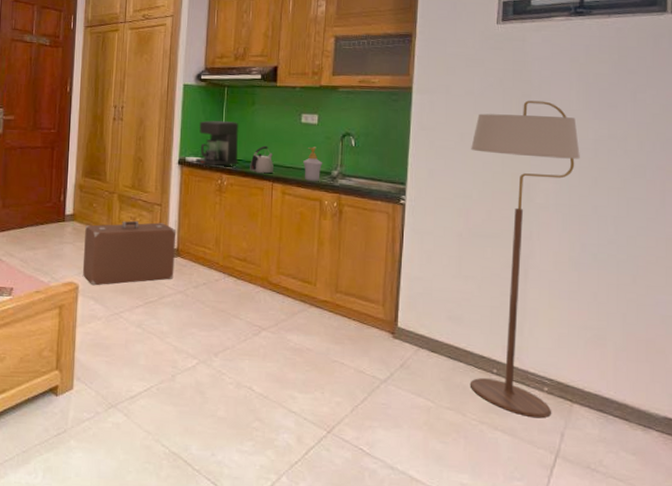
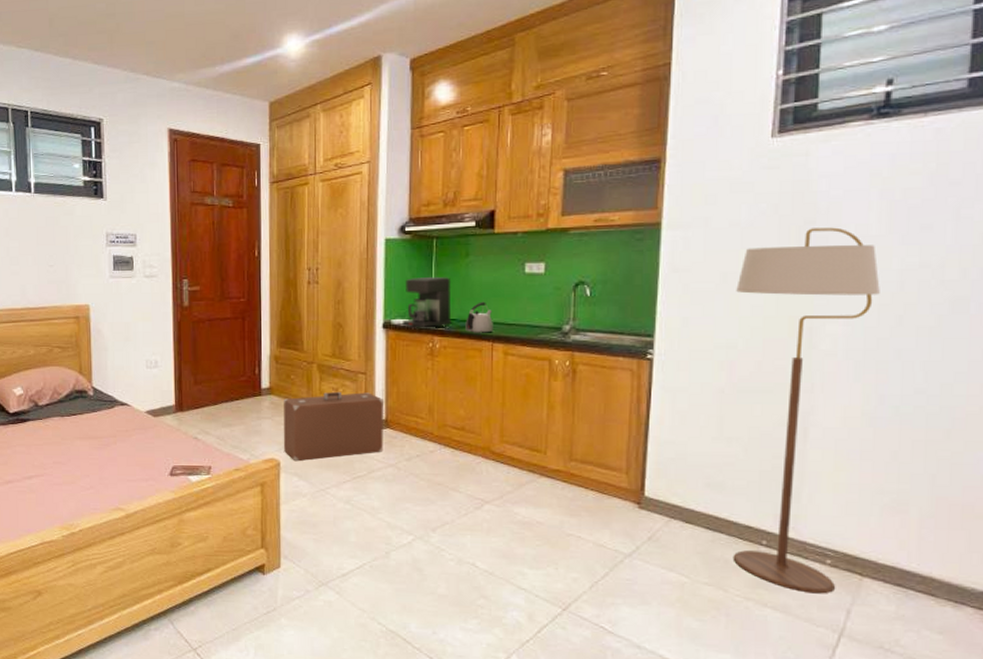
soap bottle: present [303,146,323,182] -> none [528,299,552,339]

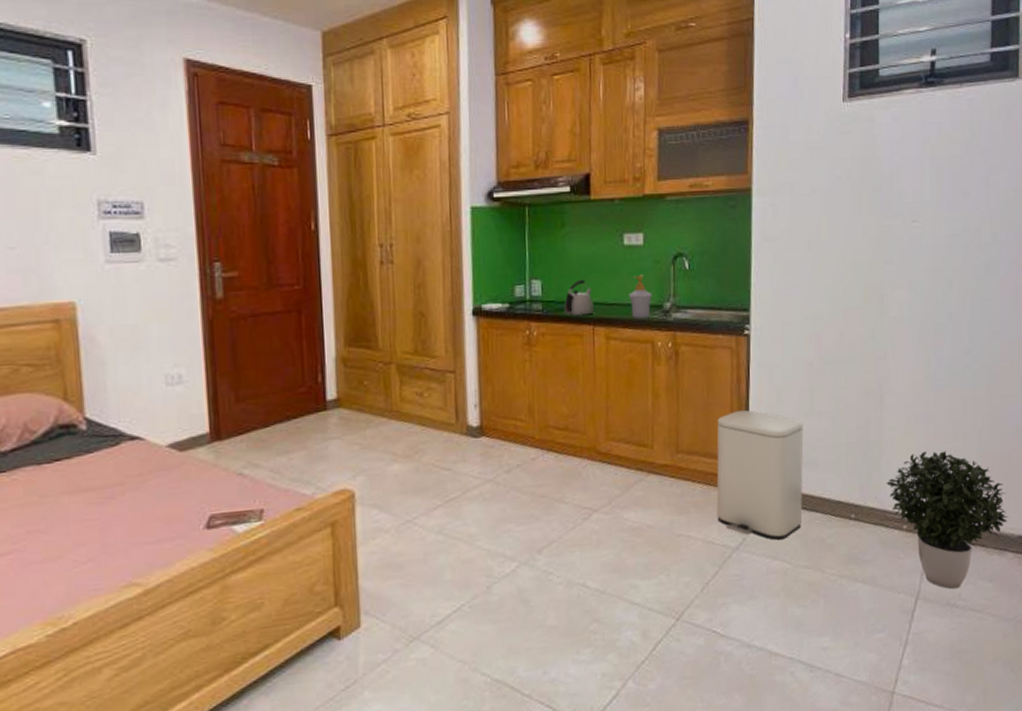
suitcase: present [283,391,383,462] -> none [356,395,479,490]
coffee maker: present [402,277,452,328] -> none [494,252,549,314]
soap bottle: none [528,299,552,339] -> present [629,274,653,320]
pedal bin: none [610,428,710,554] -> present [716,409,804,540]
floor lamp: present [733,227,880,594] -> none [819,193,934,561]
potted plant: none [807,489,969,634] -> present [886,451,1008,589]

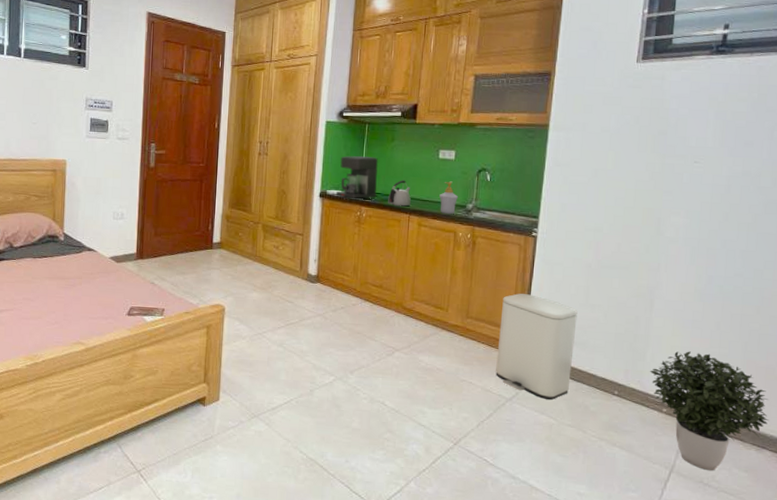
coffee maker: none [494,252,549,314] -> present [335,156,378,200]

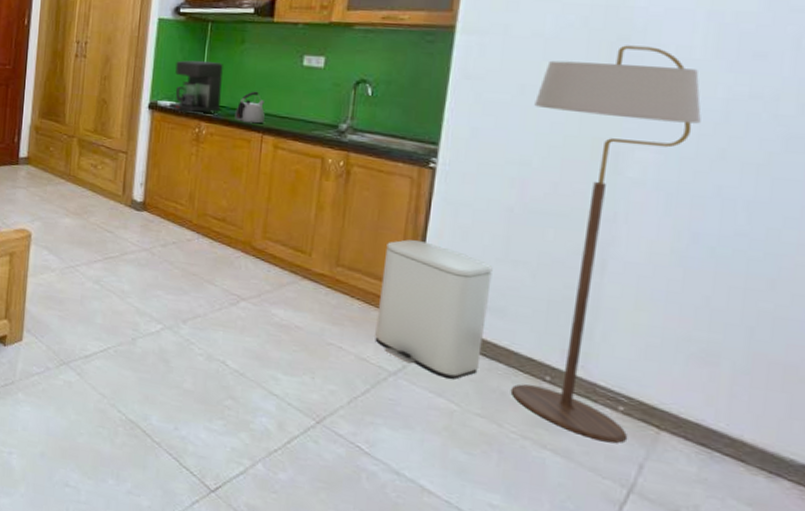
soap bottle: present [439,181,459,215] -> none [302,94,329,136]
floor lamp: none [591,138,713,437] -> present [510,45,701,443]
potted plant: present [650,351,769,471] -> none [599,331,788,499]

